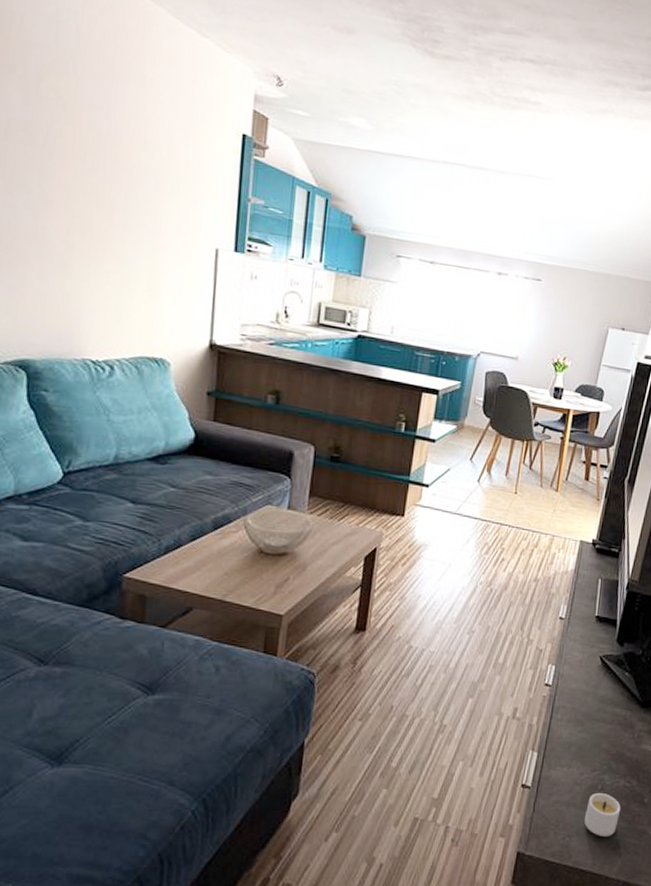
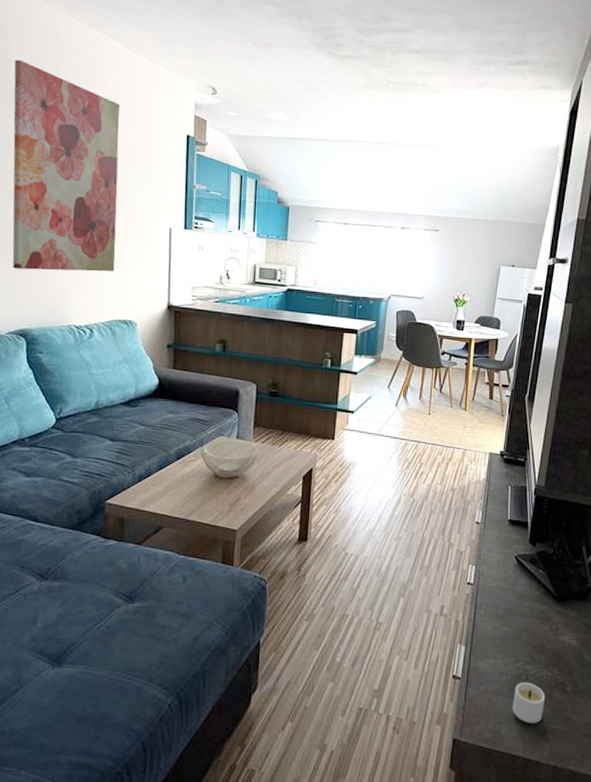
wall art: none [10,11,159,297] -> present [12,59,121,272]

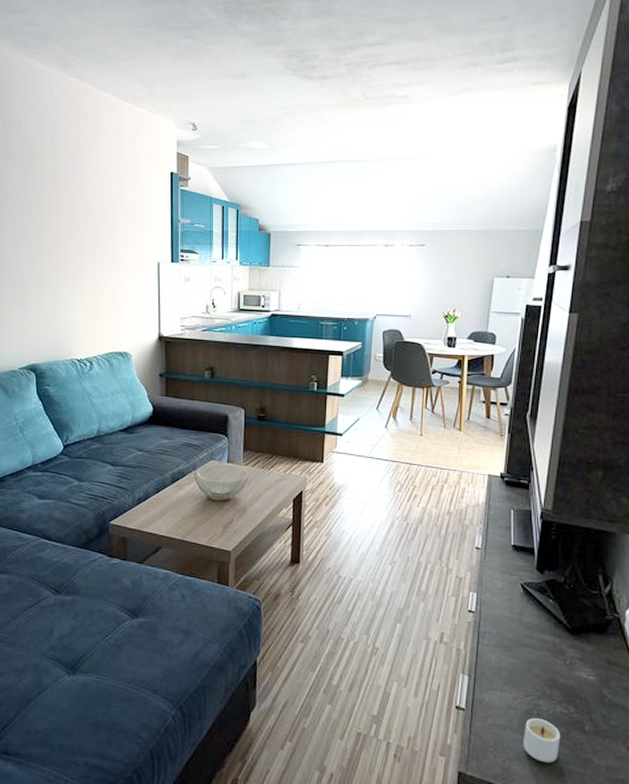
wall art: present [12,59,121,272] -> none [16,118,110,310]

